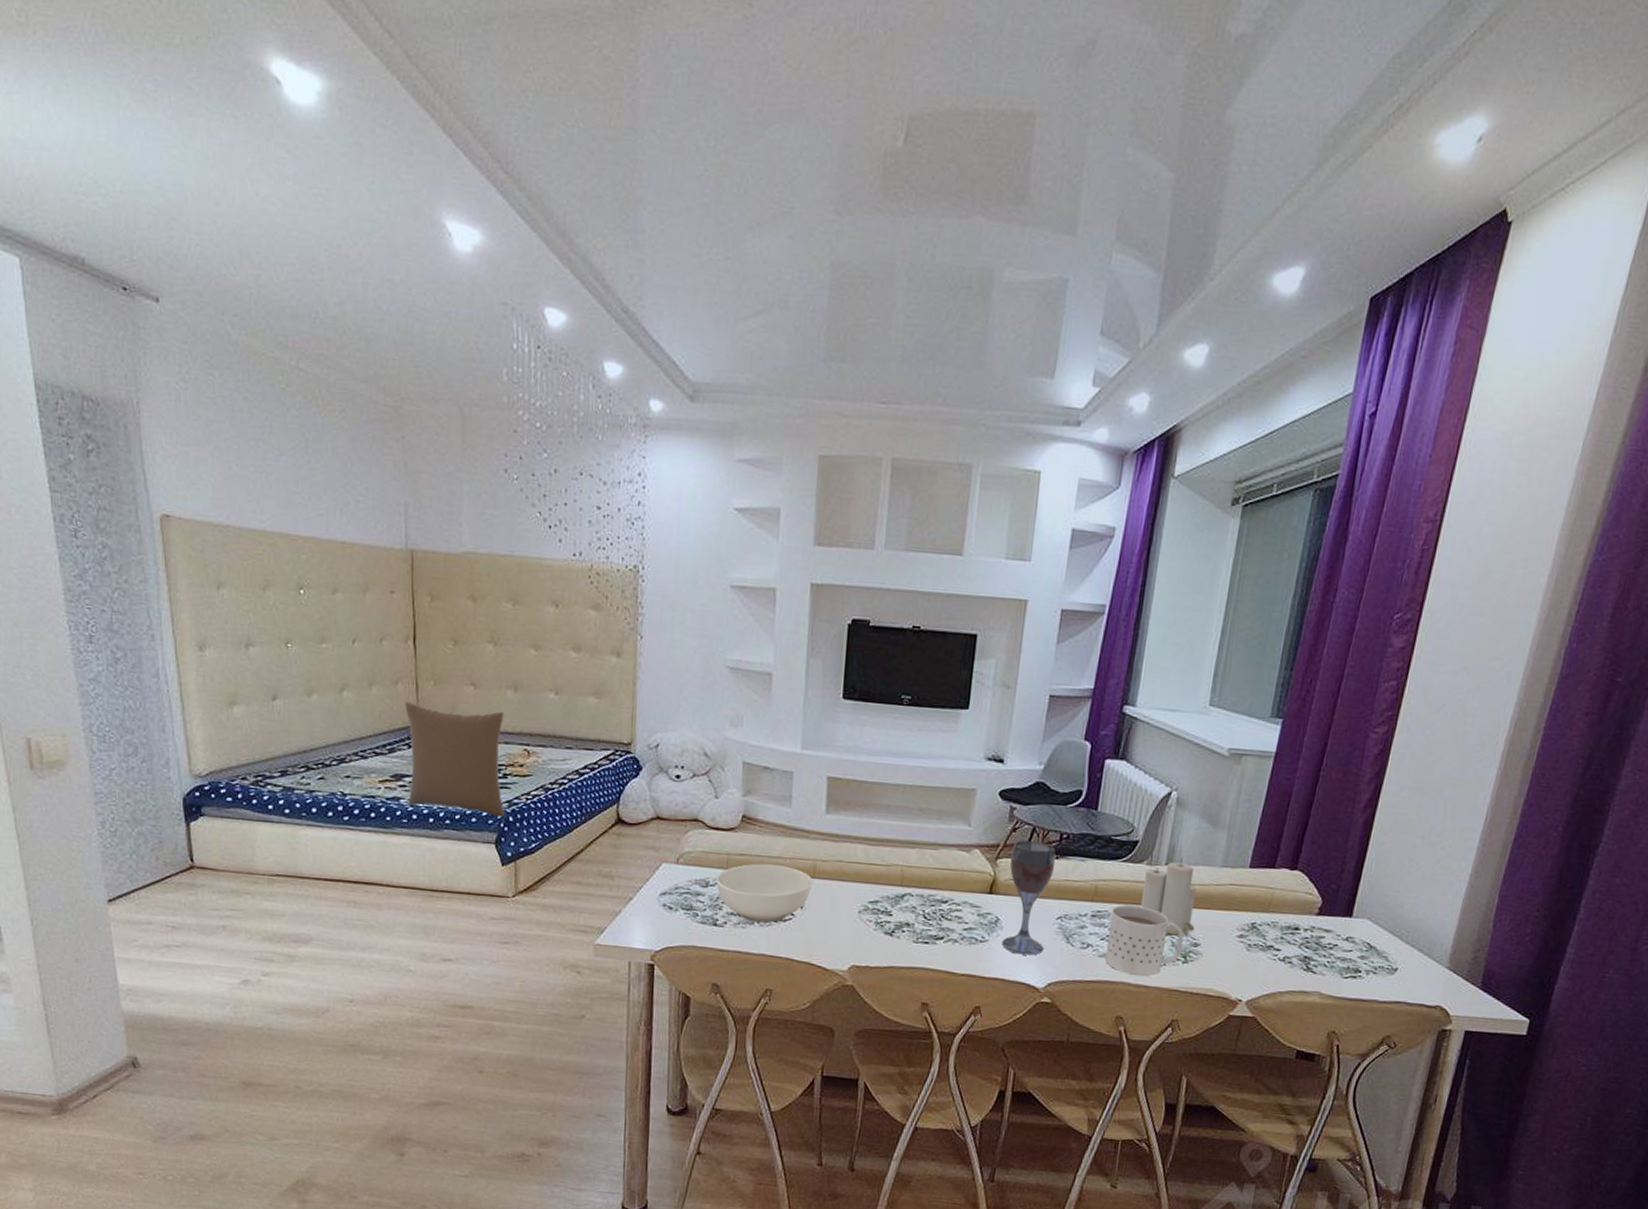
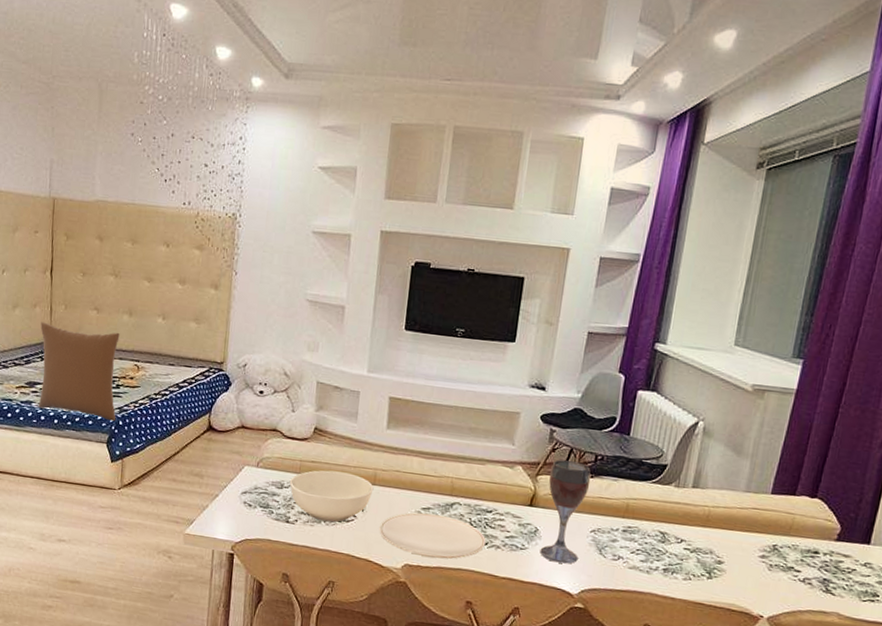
plate: none [821,906,942,957] -> present [379,512,487,559]
mug: present [1104,905,1184,977] -> none [634,522,709,590]
candle: present [1140,858,1196,936] -> none [668,482,721,553]

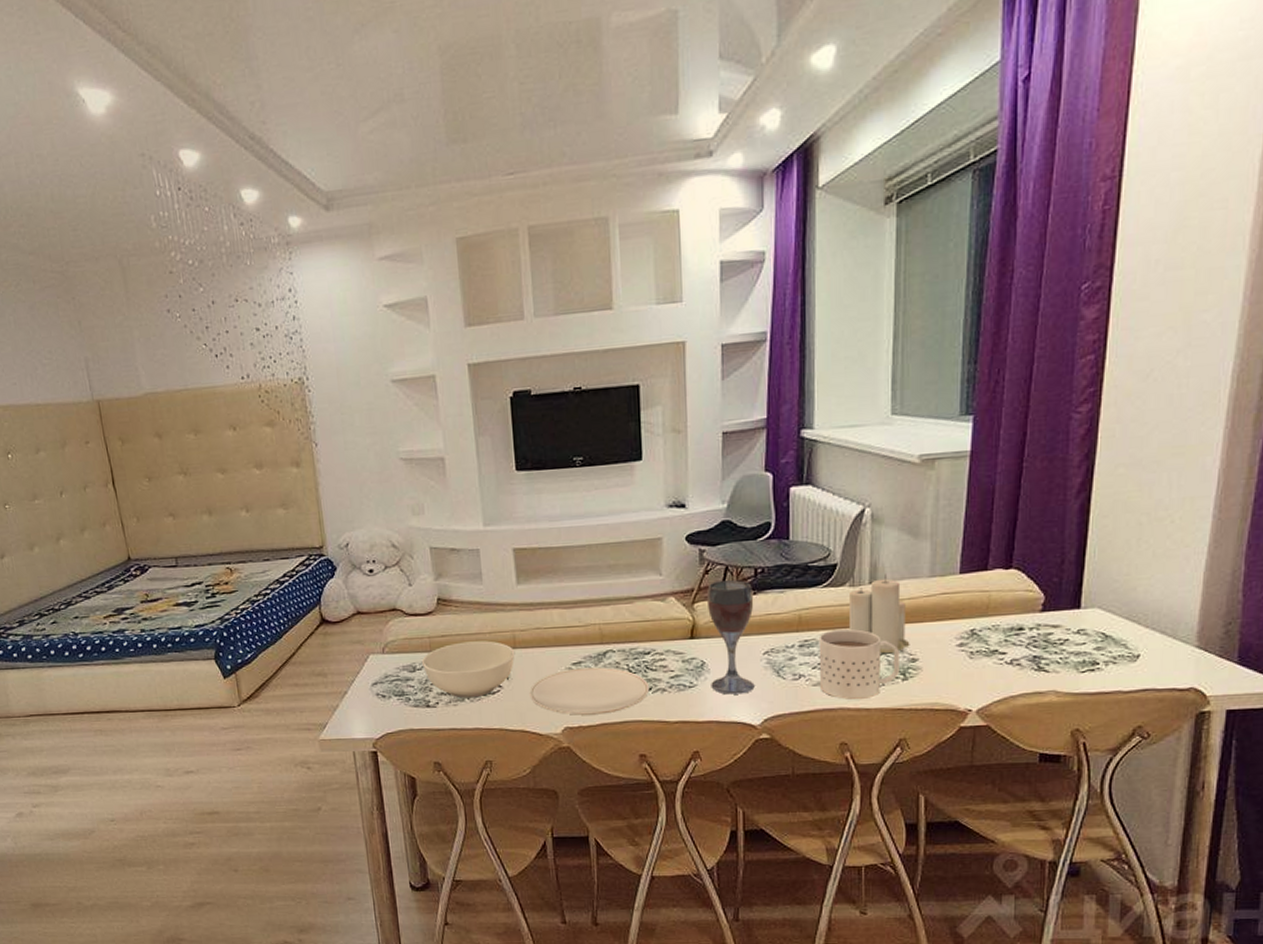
pillow: present [38,322,120,421] -> none [114,536,219,635]
mug: none [634,522,709,590] -> present [819,629,899,701]
candle: none [668,482,721,553] -> present [848,574,910,654]

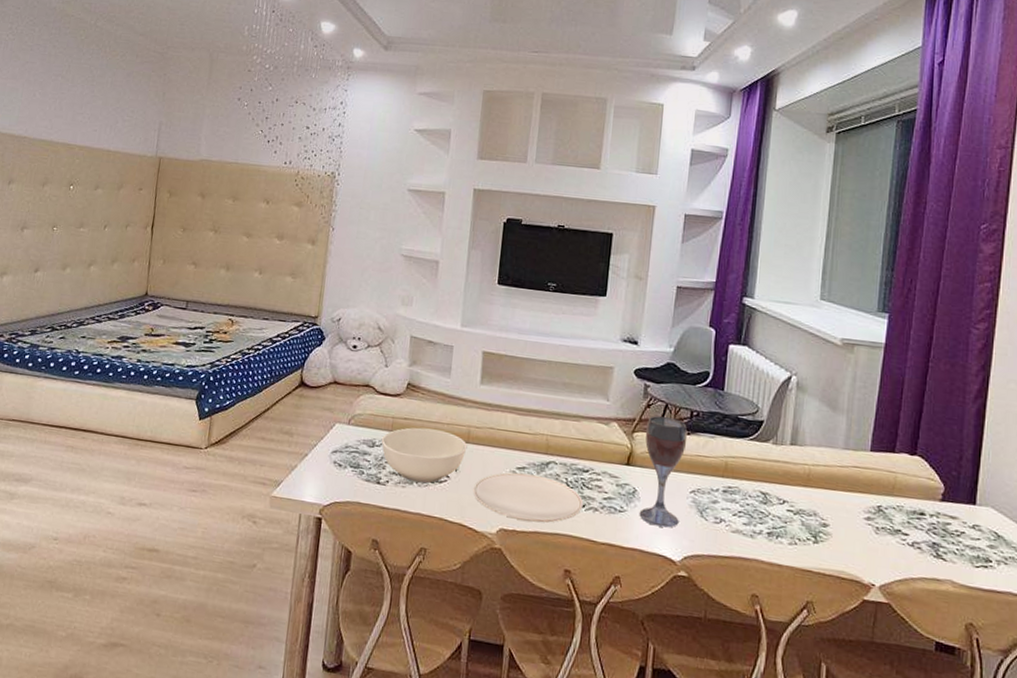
mug: present [819,629,899,701] -> none [737,482,812,555]
candle: present [848,574,910,654] -> none [768,439,823,515]

